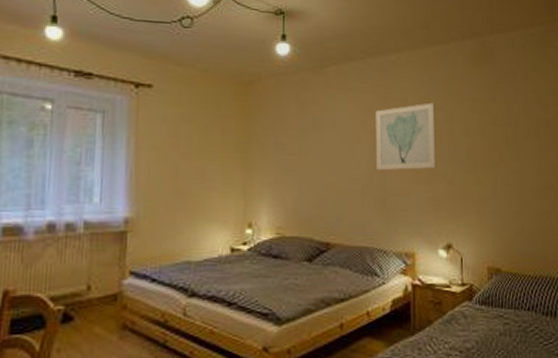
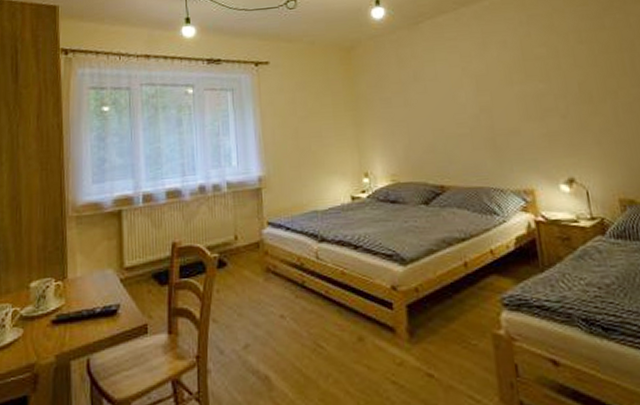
wall art: present [376,102,437,171] -> none [475,40,547,113]

